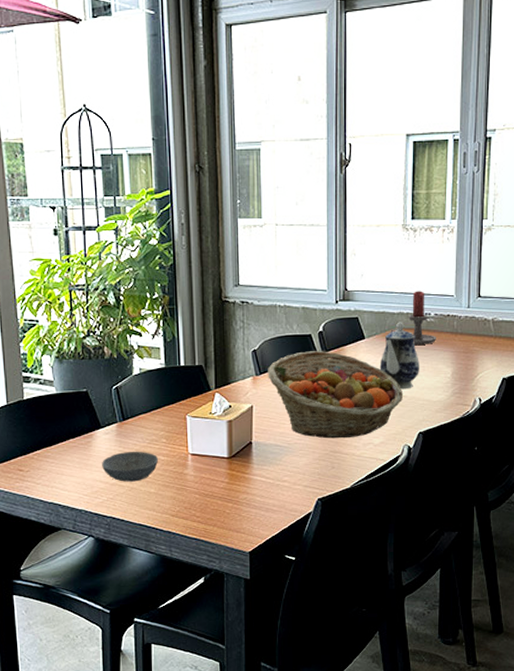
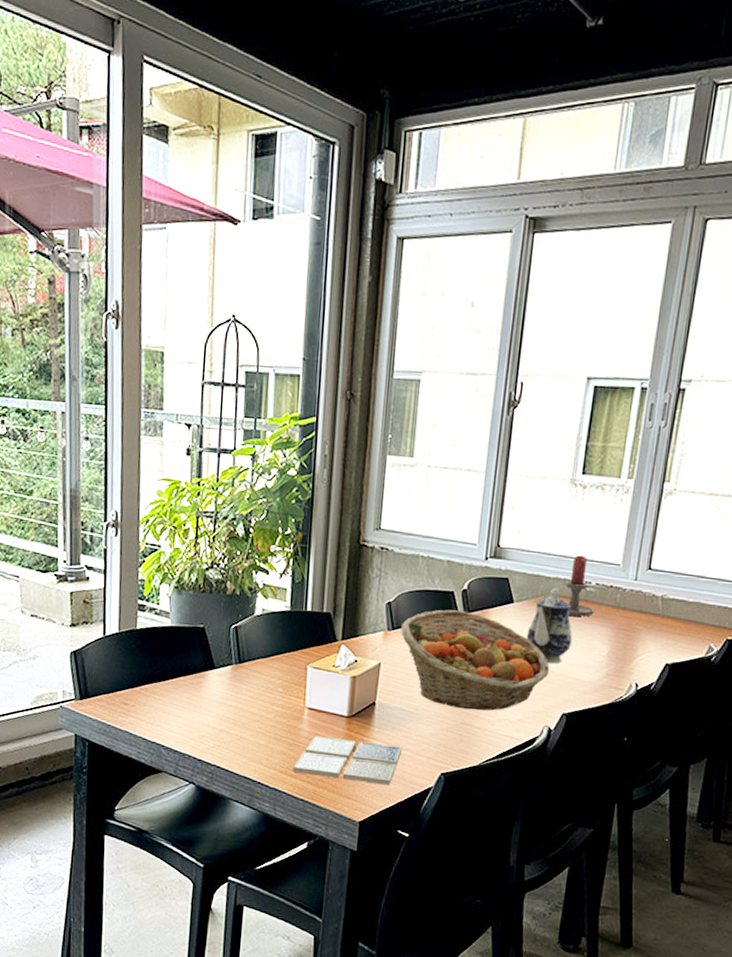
bowl: present [102,451,159,482] -> none [211,697,273,731]
drink coaster: none [183,478,280,516] -> present [293,735,402,786]

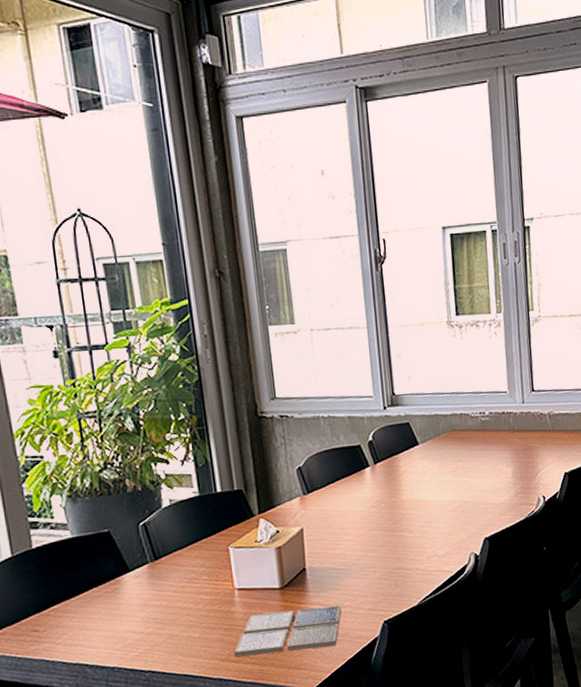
fruit basket: present [401,609,550,711] -> none [316,461,465,556]
teapot: present [526,588,572,664] -> none [436,423,479,495]
candle holder: present [543,555,595,617] -> none [444,389,493,446]

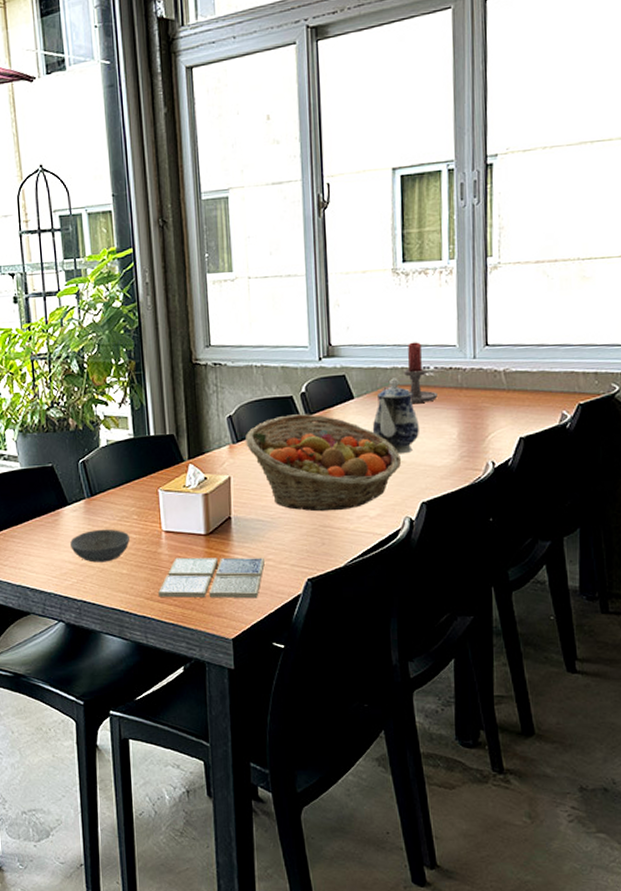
bowl: none [134,592,201,630] -> present [70,529,131,563]
fruit basket: none [316,461,465,556] -> present [245,414,402,512]
teapot: none [436,423,479,495] -> present [372,378,419,454]
candle holder: none [444,389,493,446] -> present [383,342,438,403]

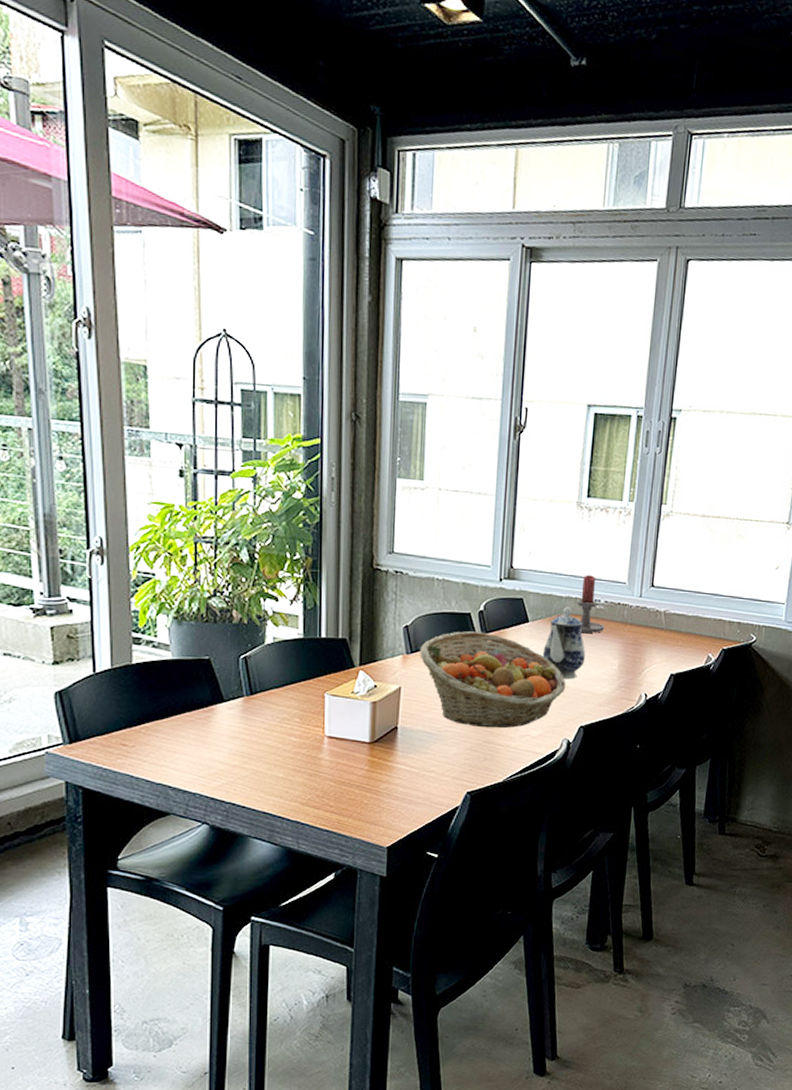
bowl: present [70,529,131,563] -> none [223,729,290,764]
drink coaster: present [158,557,265,599] -> none [315,764,427,809]

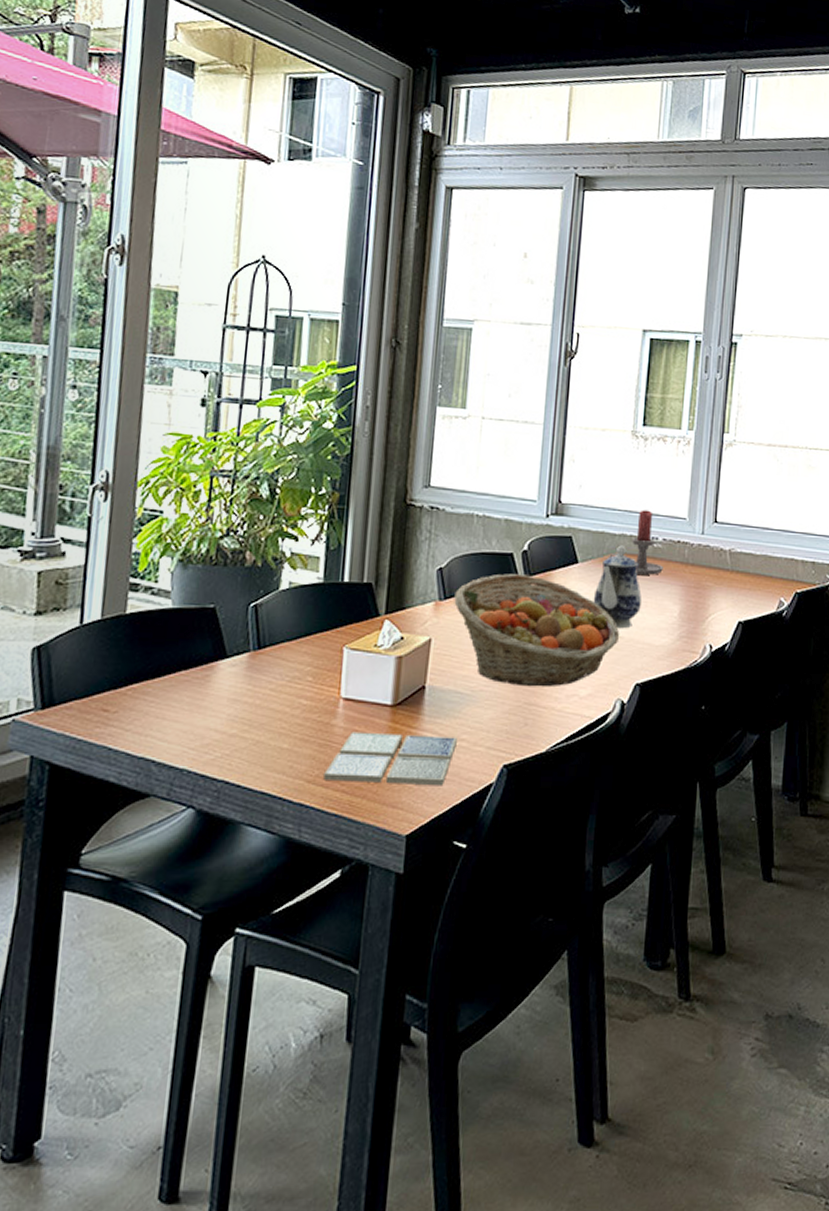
drink coaster: none [315,764,427,809] -> present [323,732,457,786]

